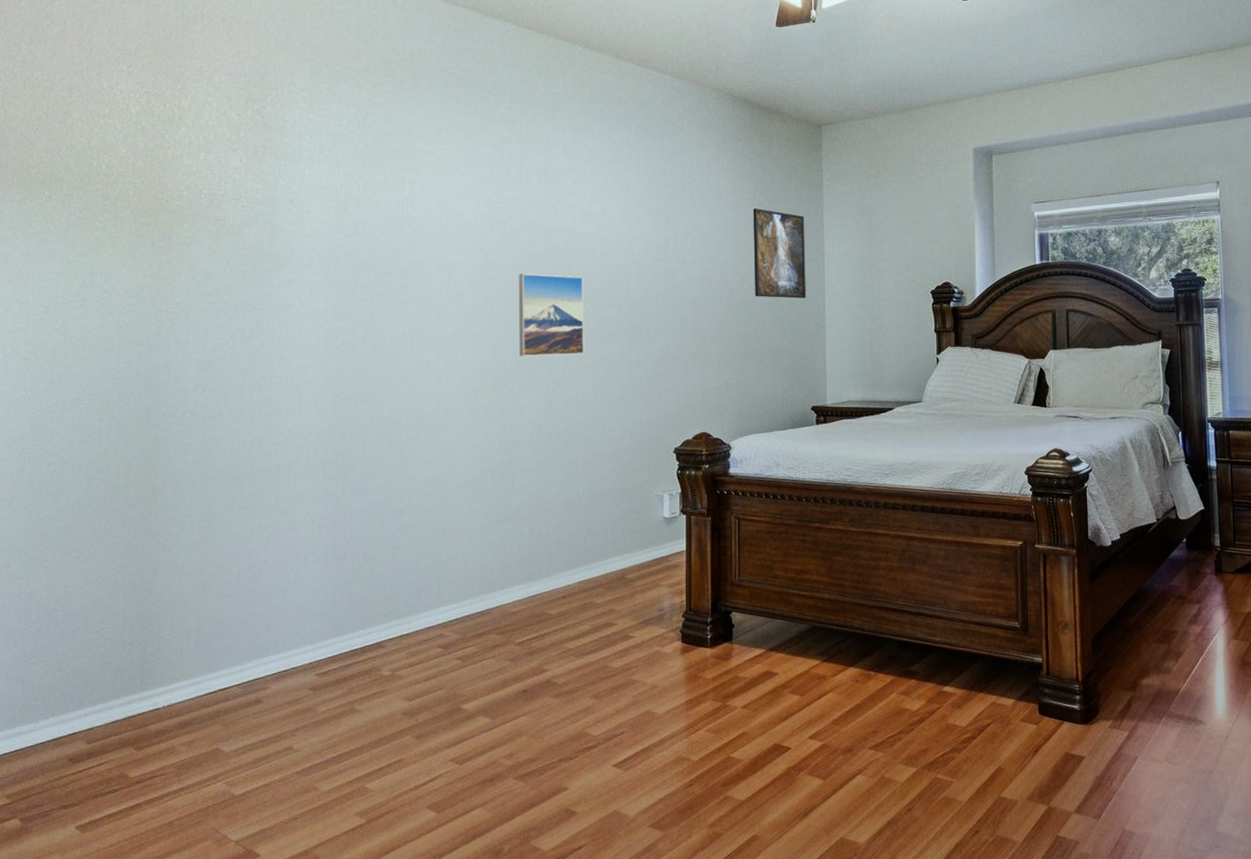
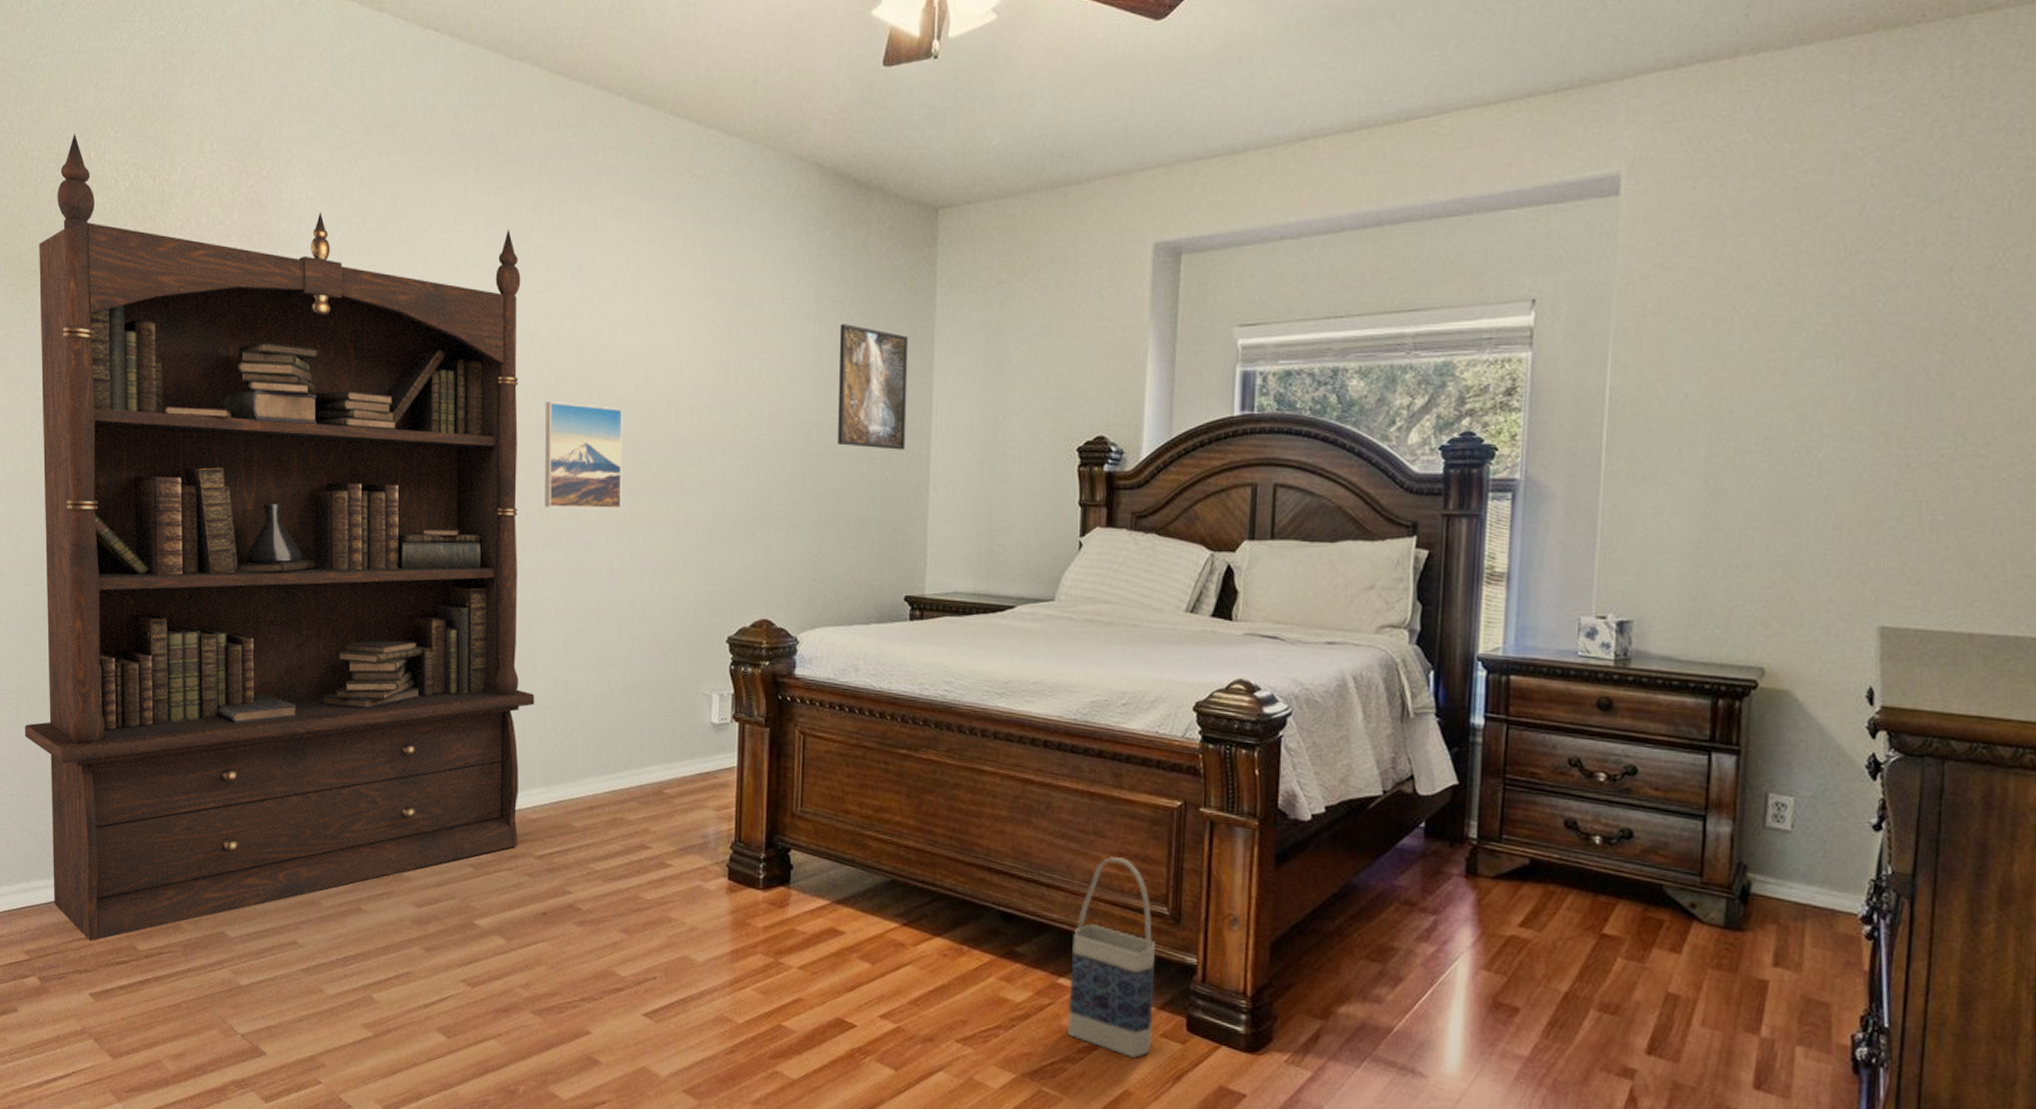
bookcase: none [15,67,514,776] -> present [24,133,535,941]
bag: none [951,588,1015,741] -> present [1066,857,1155,1058]

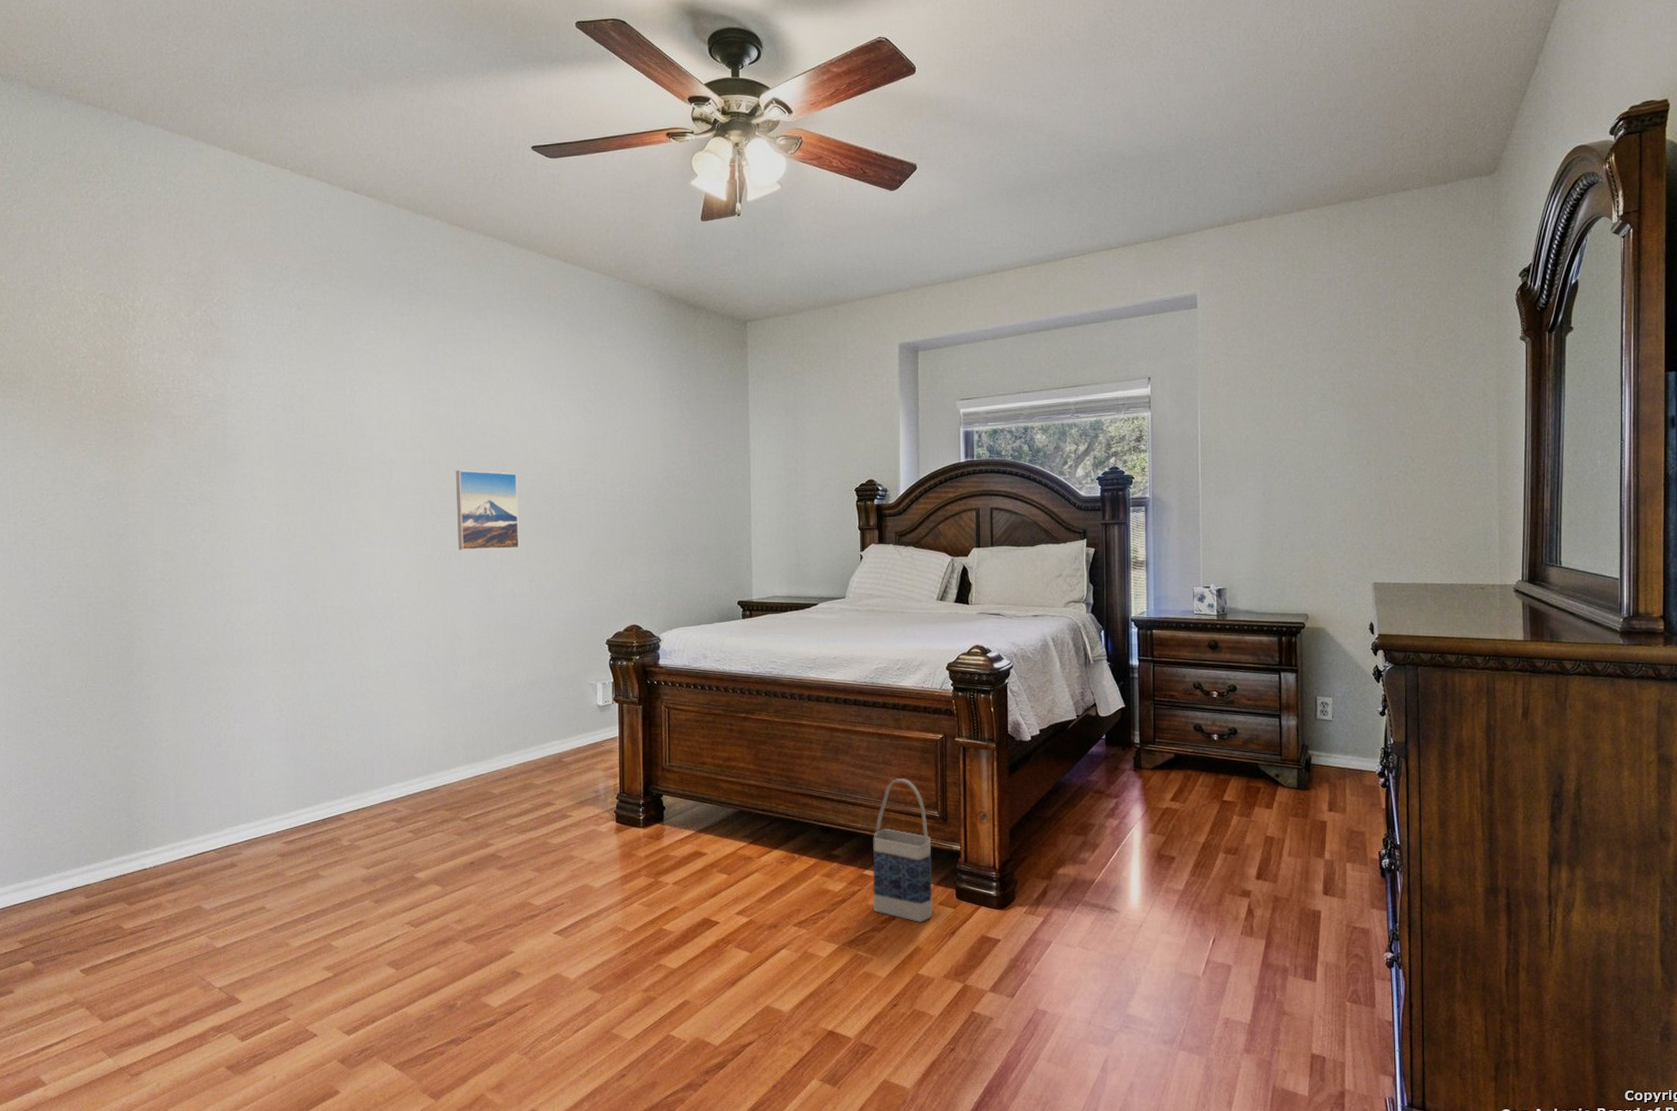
bookcase: present [24,133,535,941] -> none [14,270,457,926]
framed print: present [838,324,909,450] -> none [679,406,732,496]

